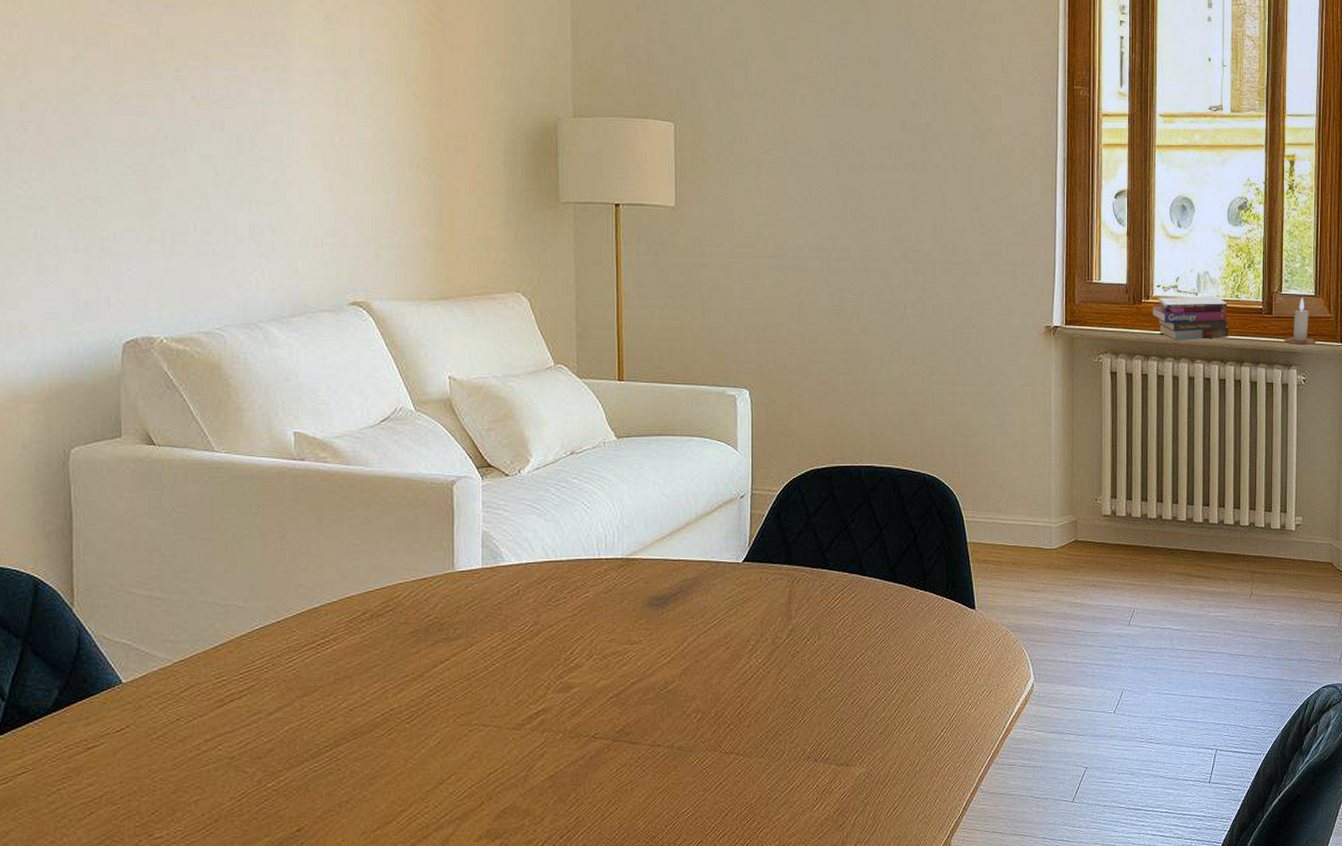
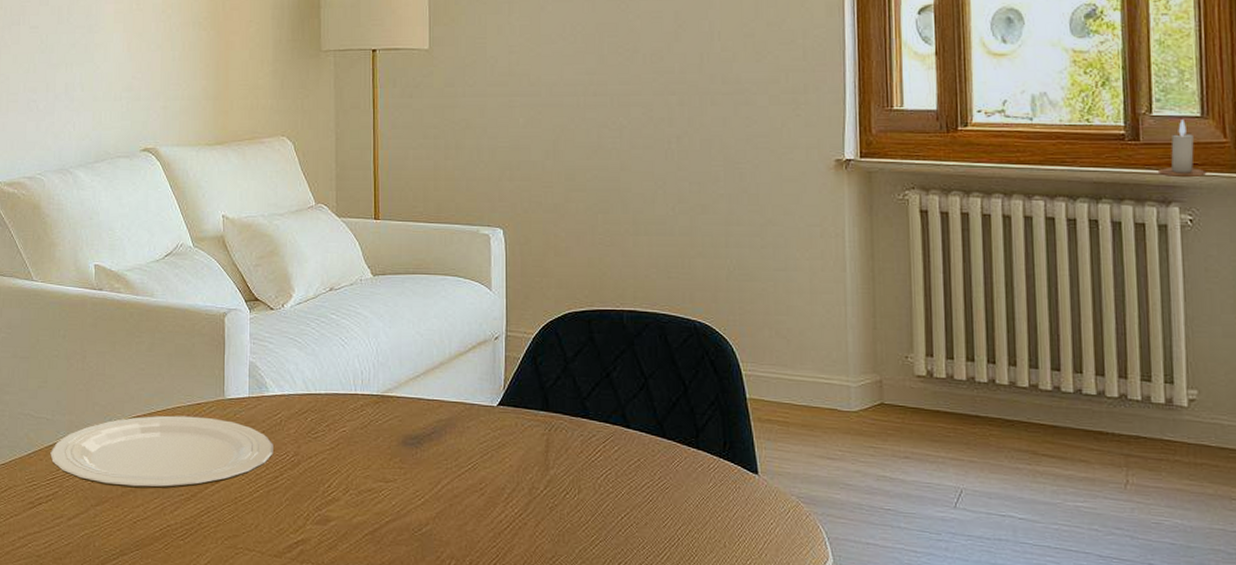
plate: none [243,592,510,674] -> present [50,415,274,489]
books: present [1152,296,1229,341] -> none [972,120,1078,175]

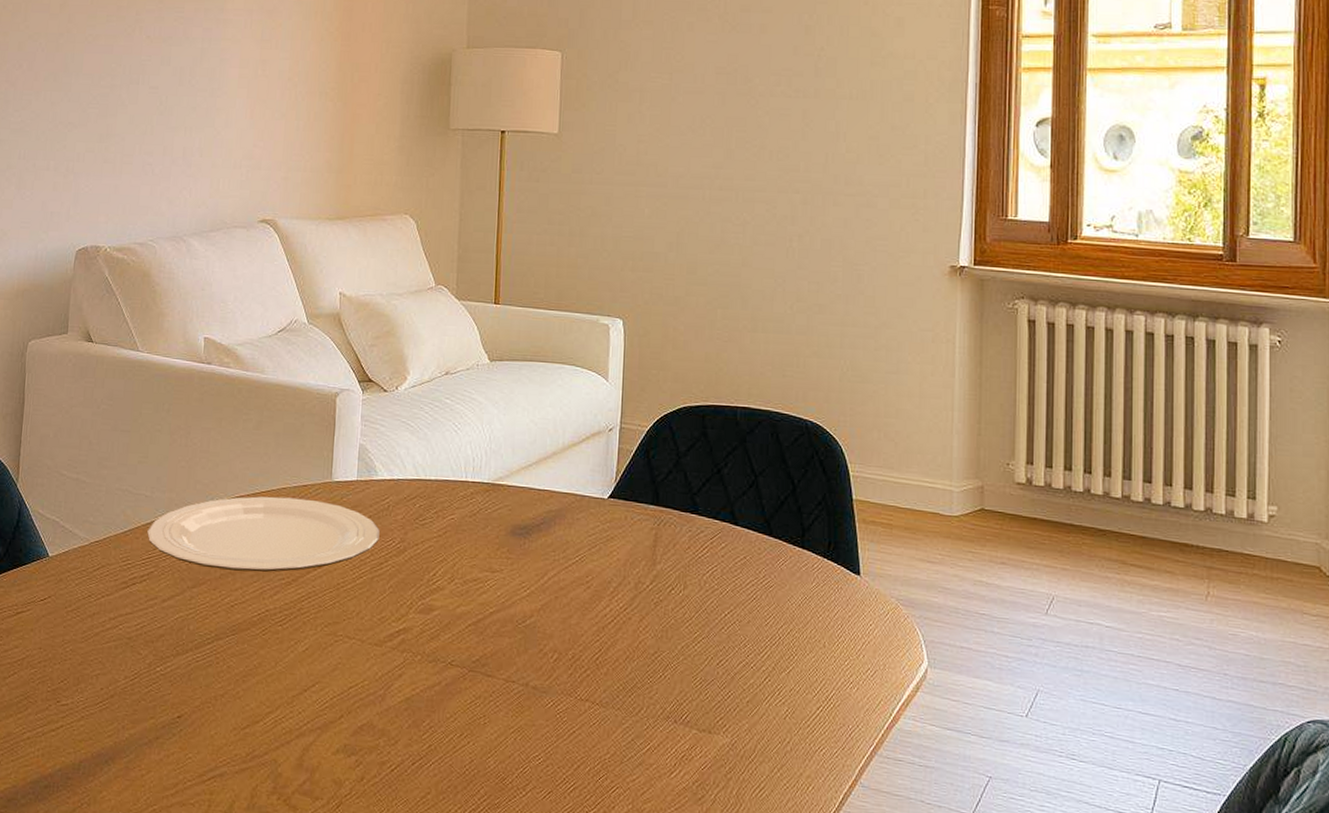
candle: present [1159,120,1207,178] -> none [1252,243,1297,300]

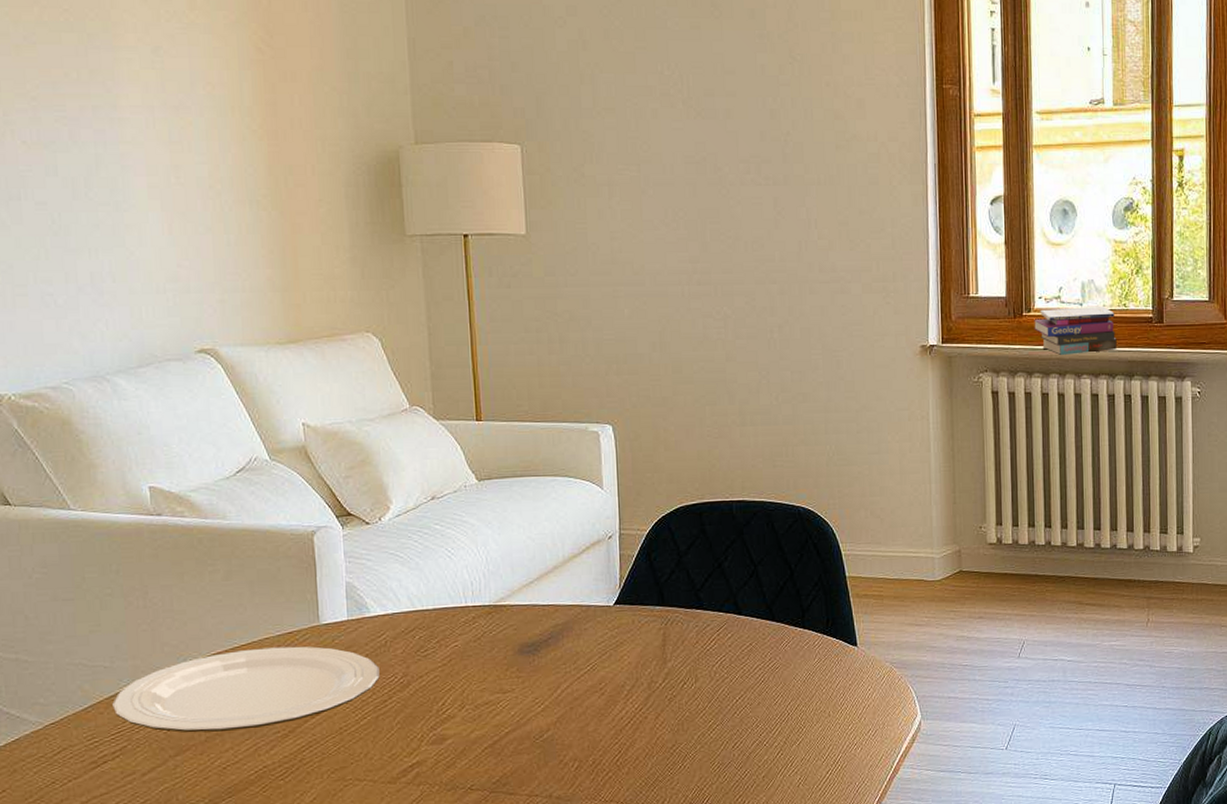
books: none [1080,237,1178,289] -> present [1034,305,1117,356]

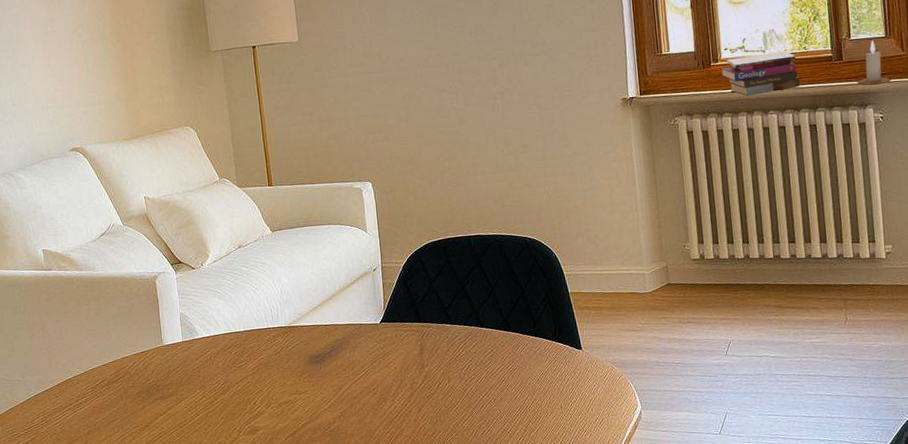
plate: present [112,646,380,733] -> none [25,362,208,428]
candle: none [1177,304,1212,355] -> present [857,40,892,86]

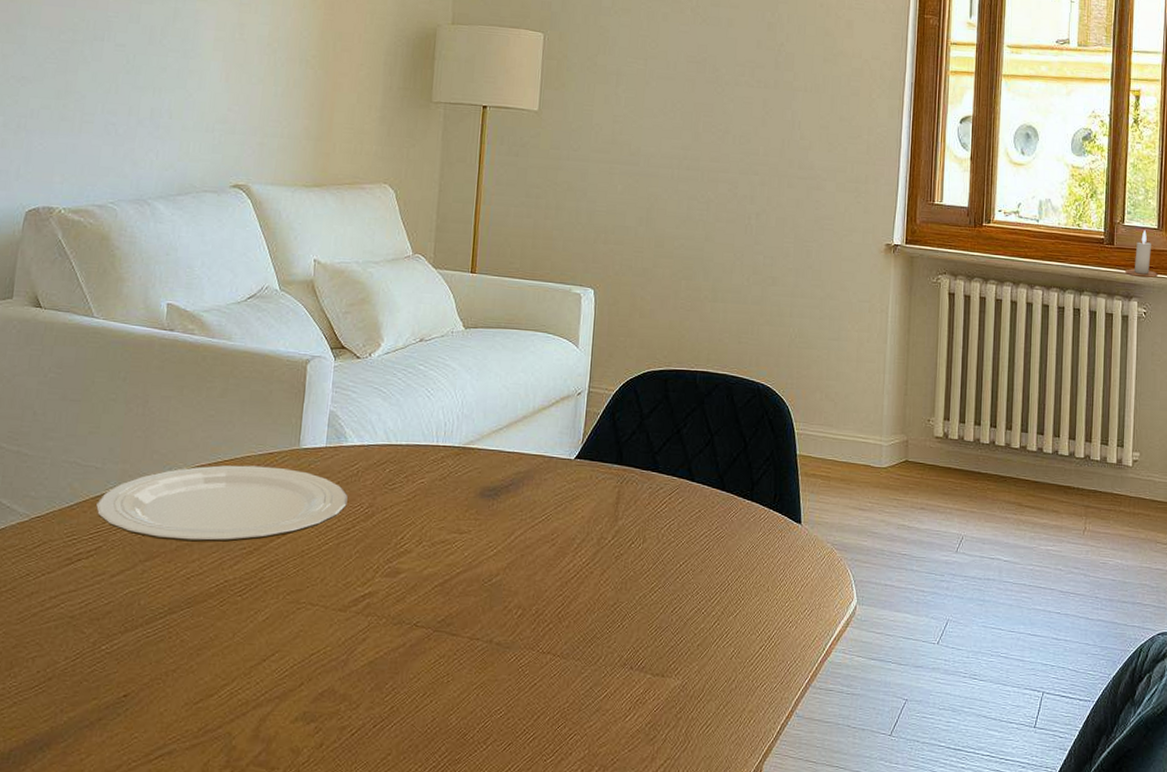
plate: none [25,362,208,428] -> present [96,465,348,543]
books: present [721,50,800,97] -> none [992,221,1069,266]

